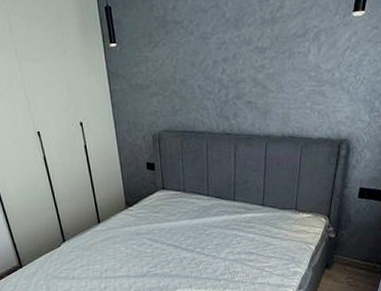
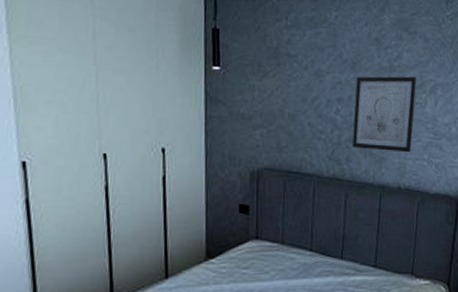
wall art: none [238,25,300,104] -> present [353,76,417,153]

